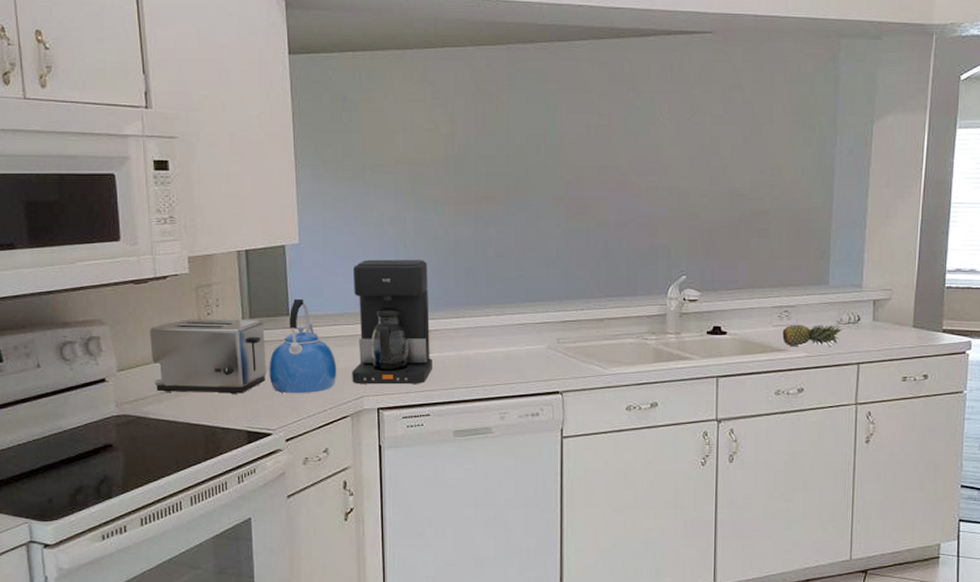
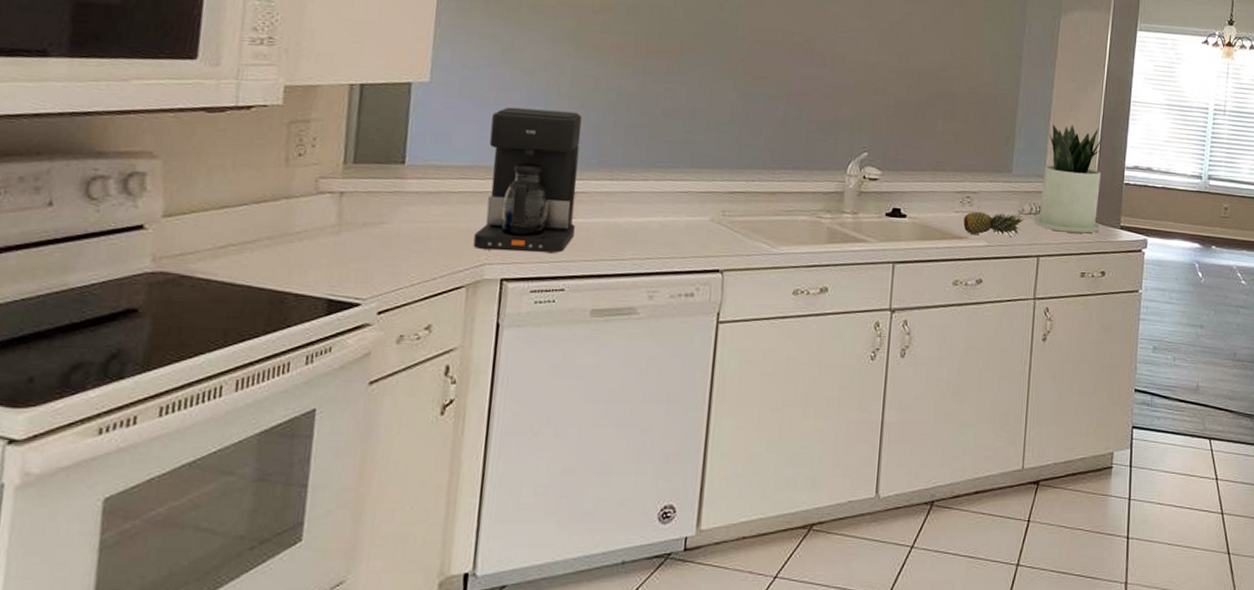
toaster: present [150,319,266,394] -> none [211,158,371,253]
kettle: present [269,298,337,394] -> none [367,144,457,258]
planter: none [851,232,924,339] -> present [1032,124,1105,234]

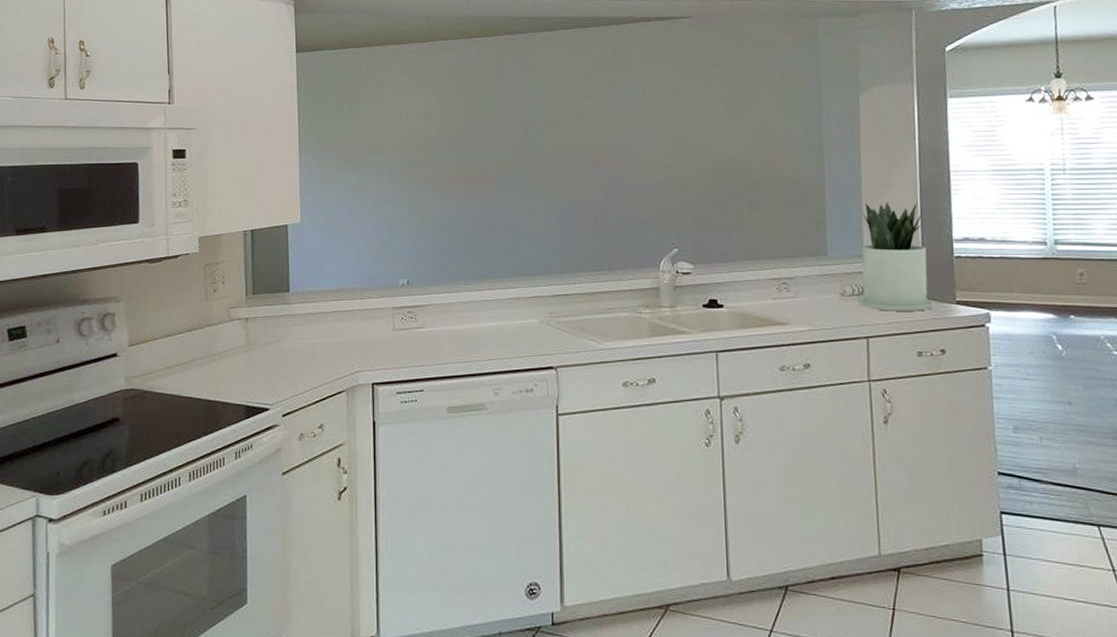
coffee maker: present [473,107,582,254] -> none [348,236,426,360]
fruit: present [963,211,1023,237] -> none [782,295,846,319]

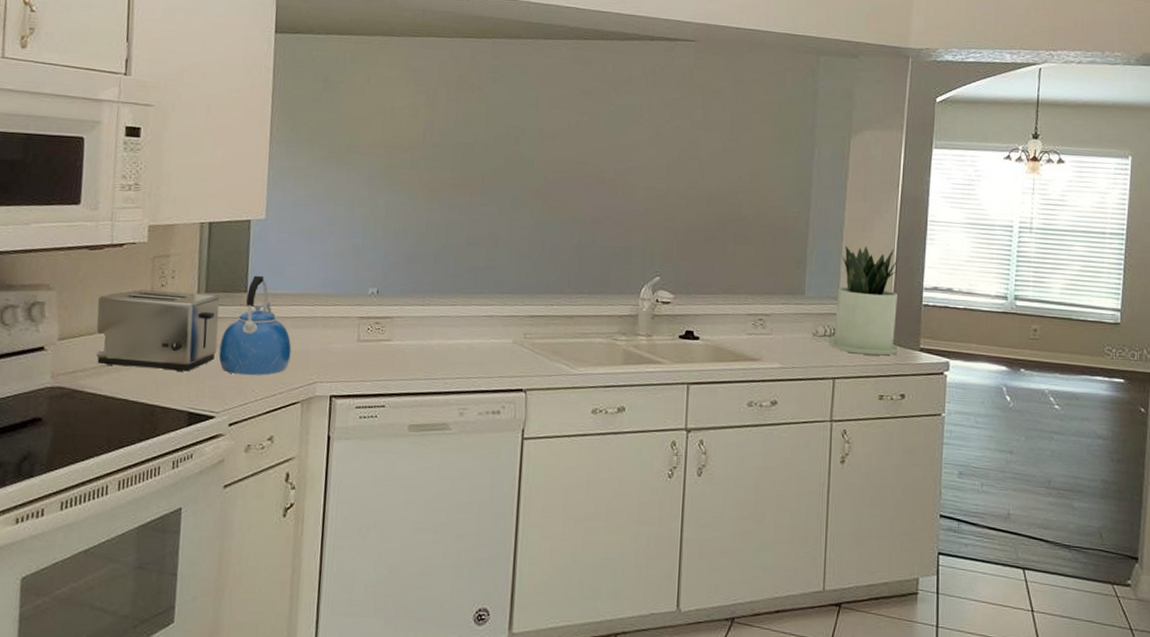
toaster: none [160,296,267,368] -> present [95,289,220,372]
kettle: none [269,275,333,369] -> present [219,275,292,376]

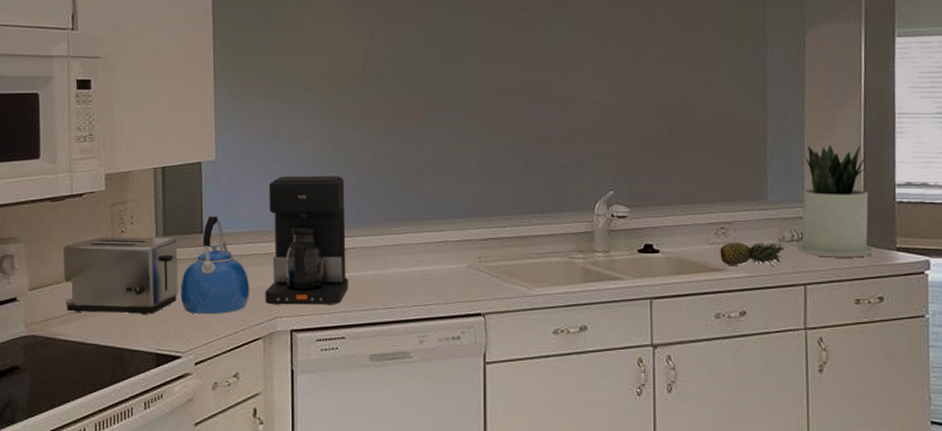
coffee maker: none [306,240,396,373] -> present [265,176,348,306]
fruit: none [756,334,817,359] -> present [720,241,785,265]

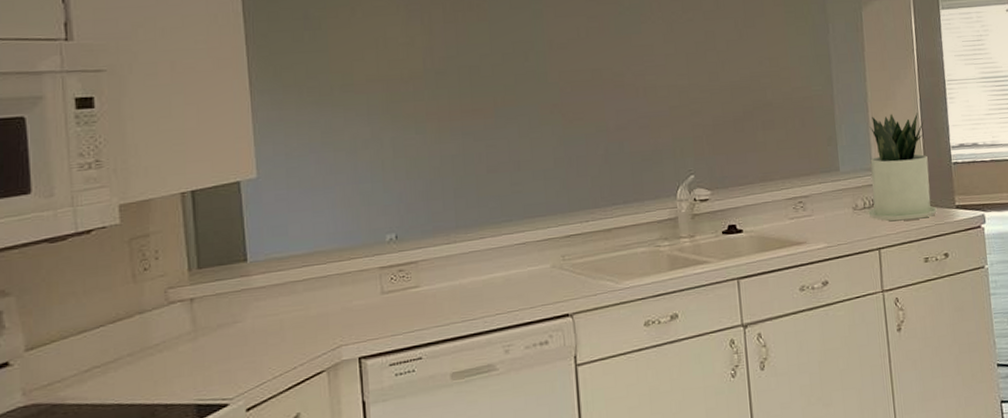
toaster: present [63,237,178,314] -> none [69,269,220,371]
kettle: present [180,216,250,315] -> none [223,240,308,354]
coffee maker: present [265,176,348,306] -> none [322,183,422,333]
fruit: present [720,241,785,265] -> none [799,209,859,238]

